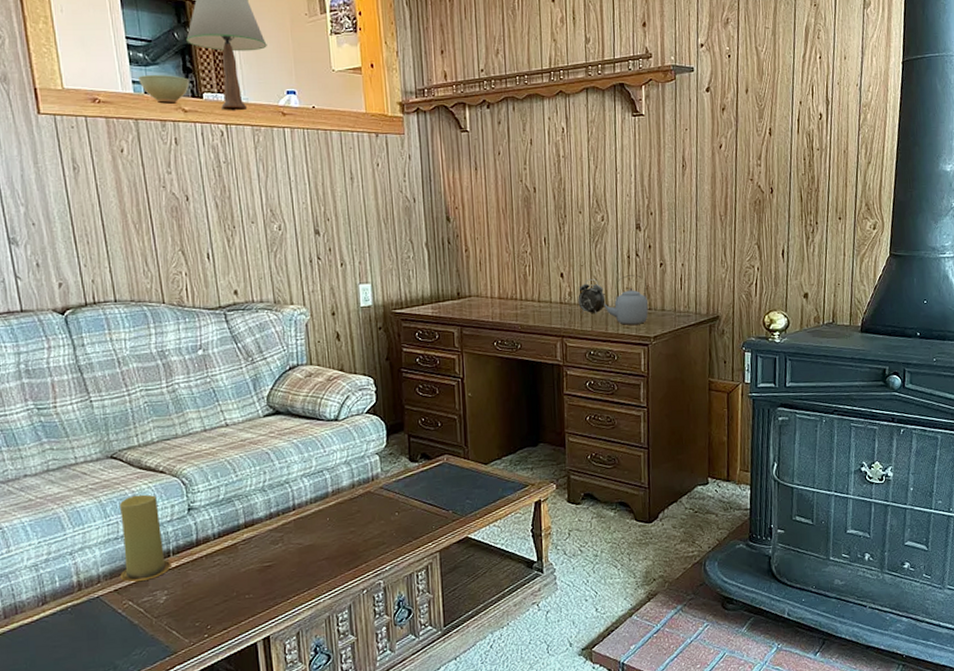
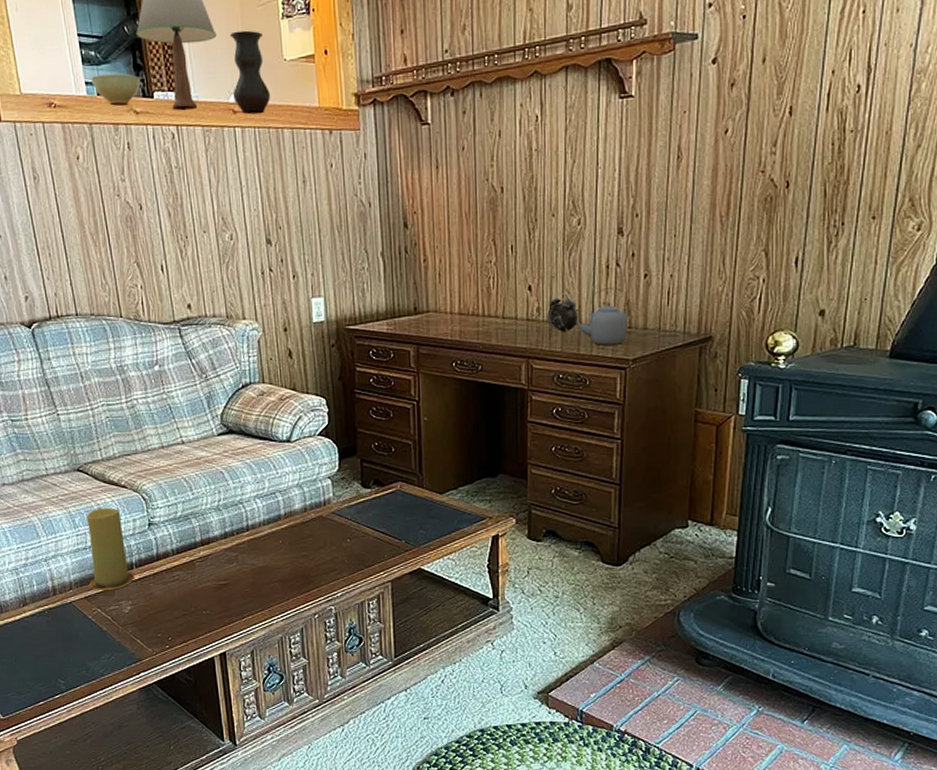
vase: none [279,43,320,117] -> present [229,30,271,115]

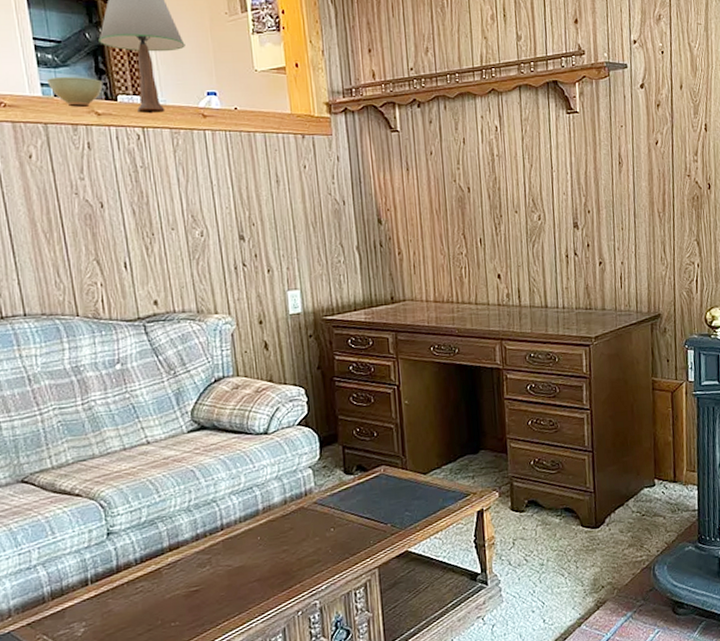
candle: present [86,507,135,591] -> none [31,519,90,615]
vase: present [229,30,271,115] -> none [198,42,242,119]
alarm clock: present [547,292,578,333] -> none [516,279,545,316]
teakettle: present [576,288,629,346] -> none [542,274,589,326]

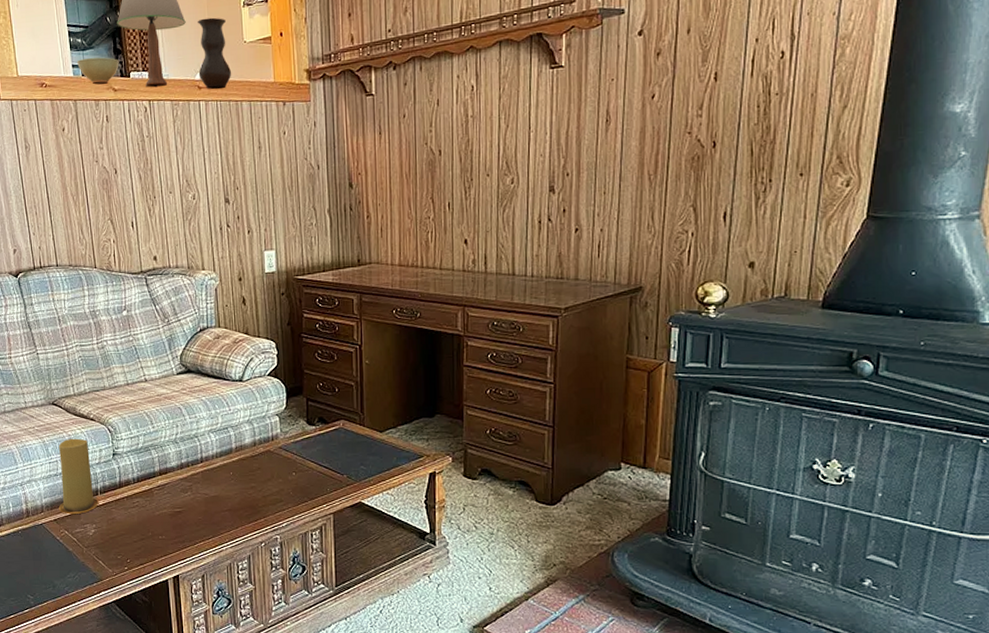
candle: none [31,519,90,615] -> present [58,438,99,515]
vase: none [198,42,242,119] -> present [197,17,232,90]

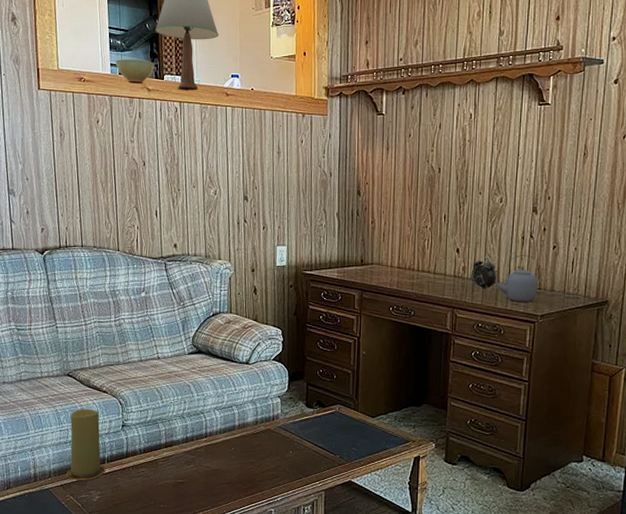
vase: present [197,17,232,90] -> none [227,33,258,98]
alarm clock: none [482,245,512,283] -> present [471,255,497,289]
teakettle: none [509,241,560,295] -> present [494,255,539,302]

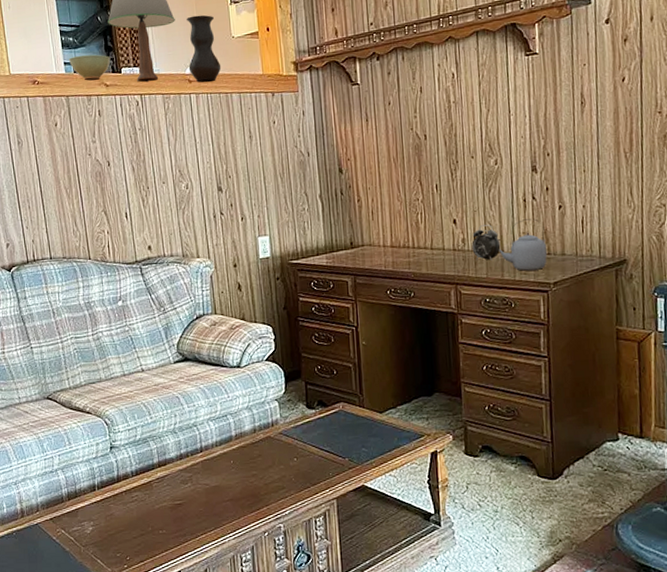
candle: present [65,408,105,481] -> none [53,432,97,513]
vase: none [227,33,258,98] -> present [186,15,222,83]

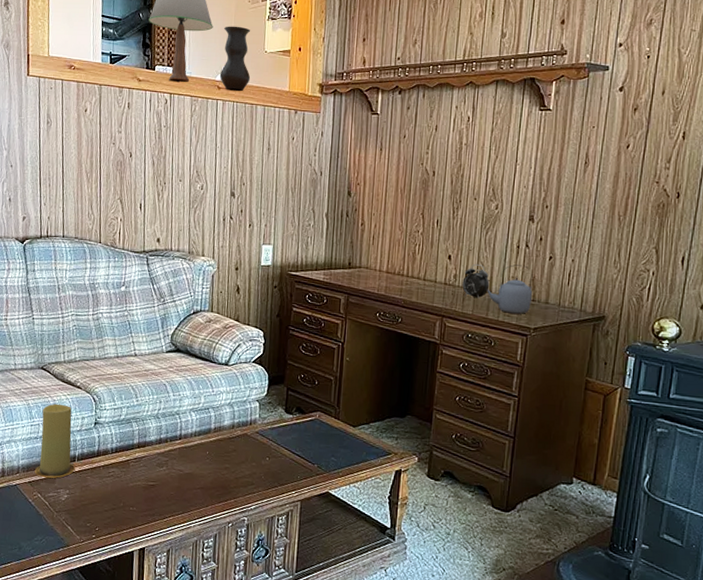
candle: none [53,432,97,513] -> present [34,403,75,479]
bowl: present [69,54,111,81] -> none [107,48,147,74]

